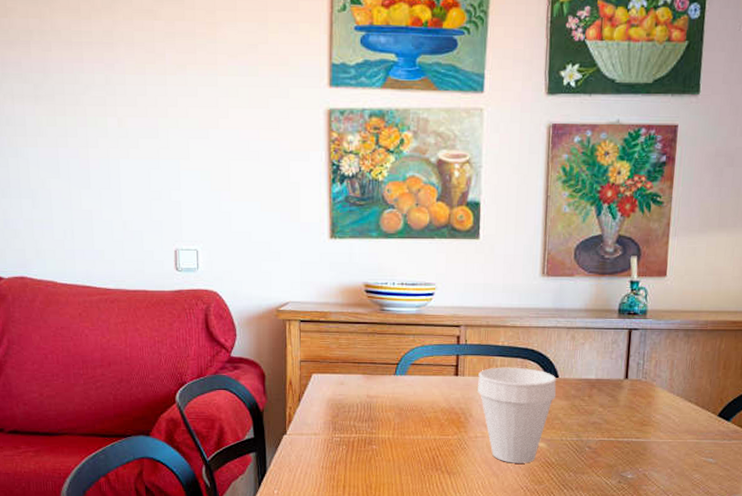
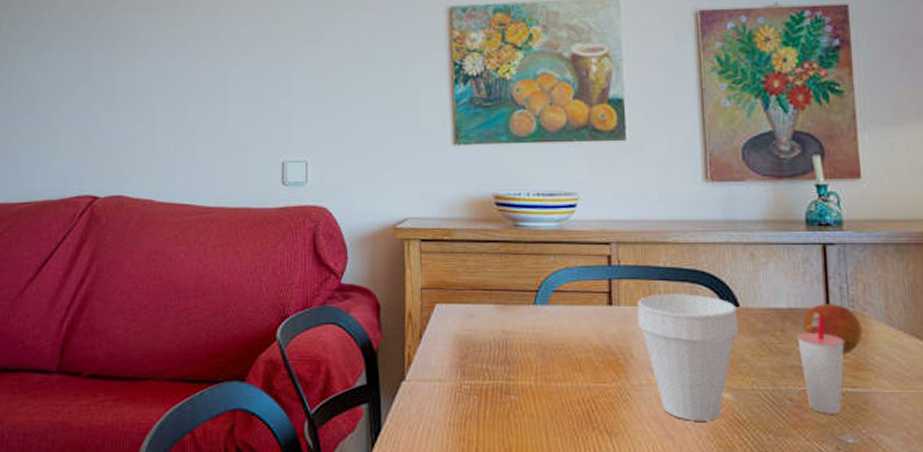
cup: none [600,384,636,457] -> present [797,314,845,414]
fruit: none [605,376,650,414] -> present [802,304,863,355]

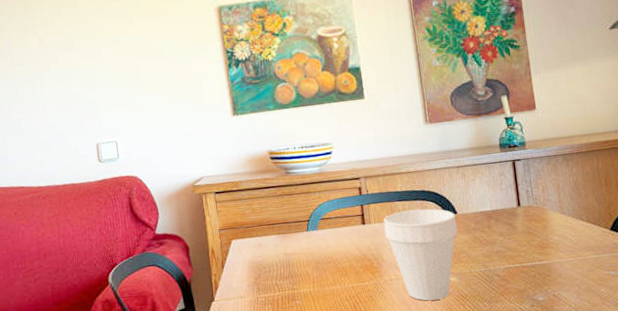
cup: present [797,314,845,414] -> none [499,212,533,282]
fruit: present [802,304,863,355] -> none [502,203,544,239]

